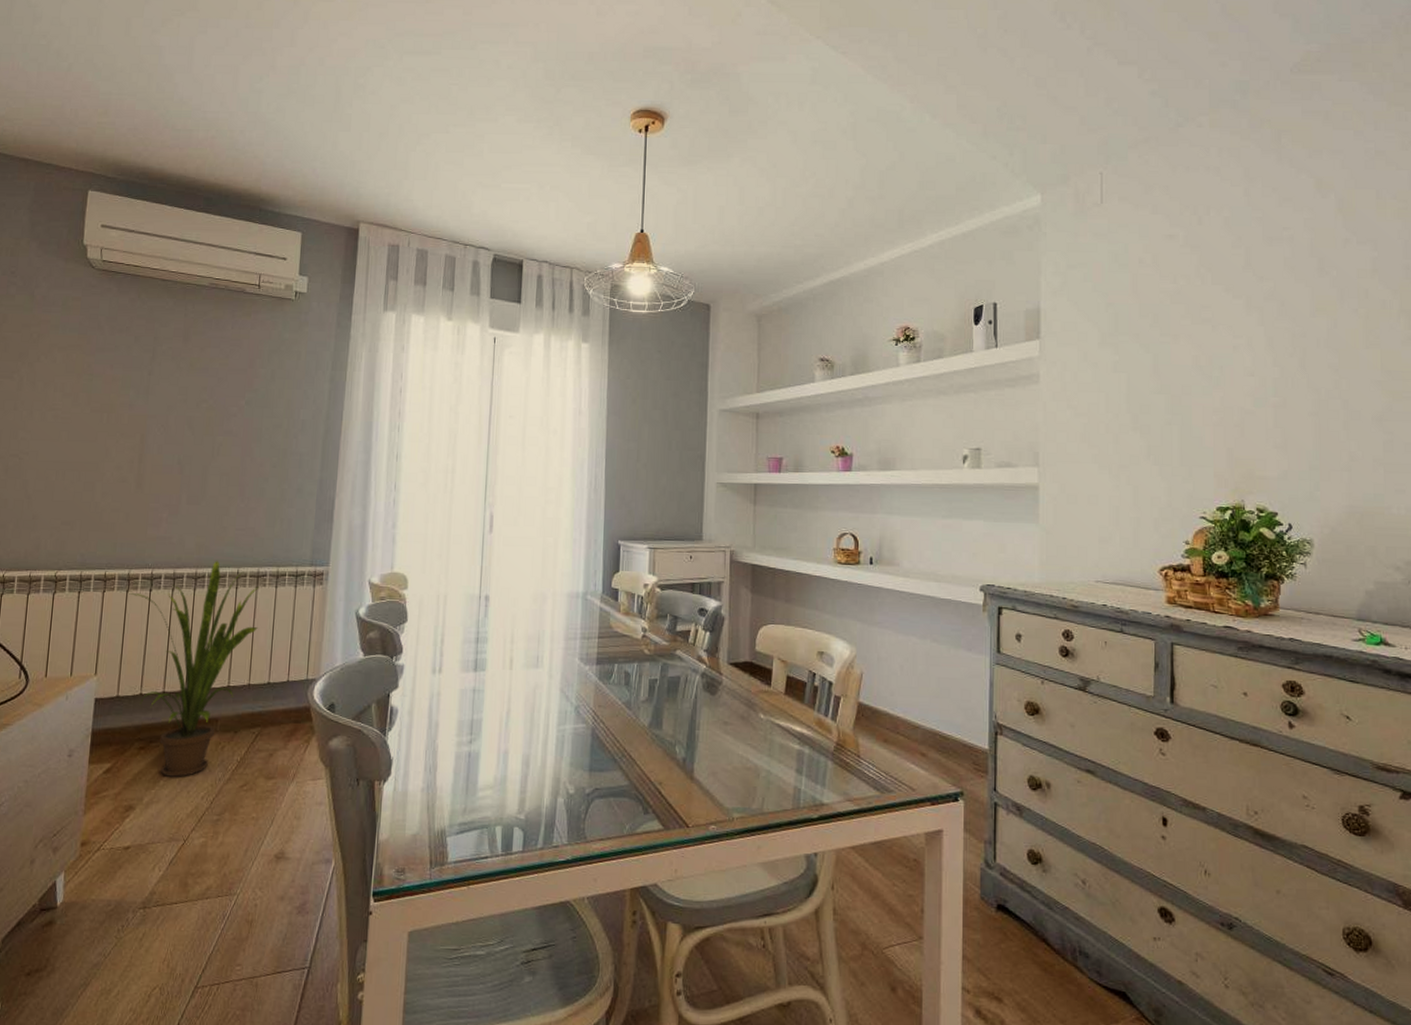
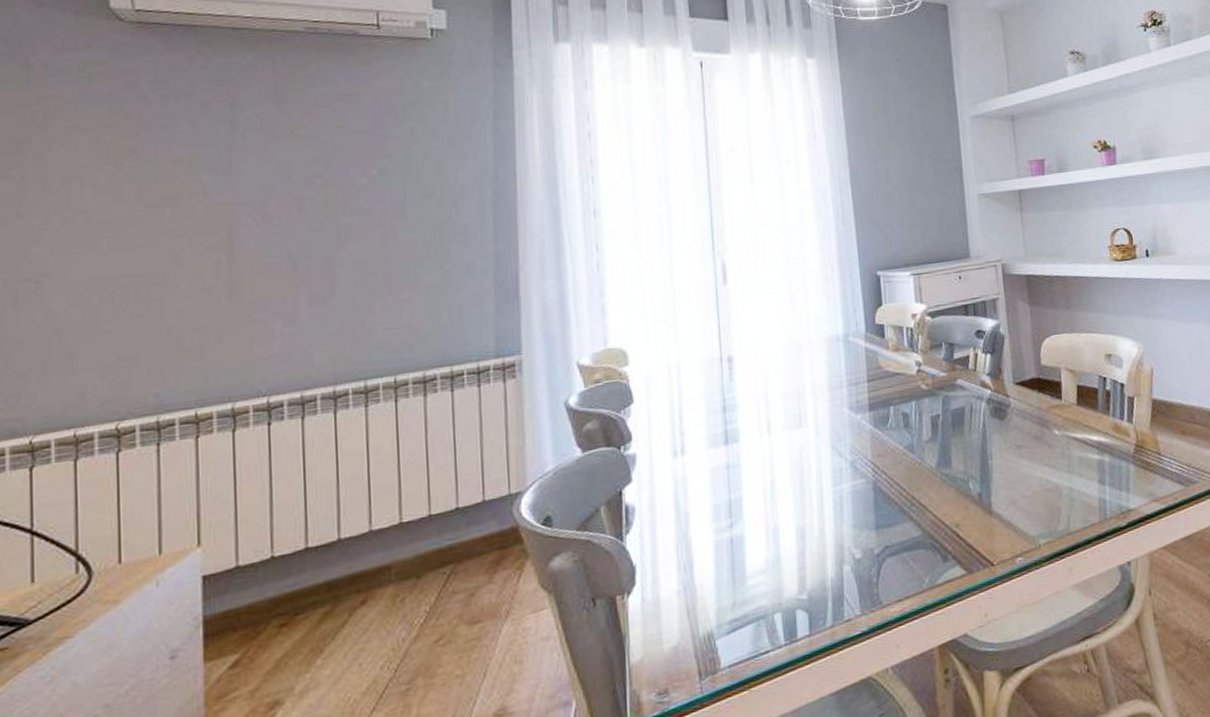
house plant: present [129,560,259,777] -> none [236,370,433,653]

